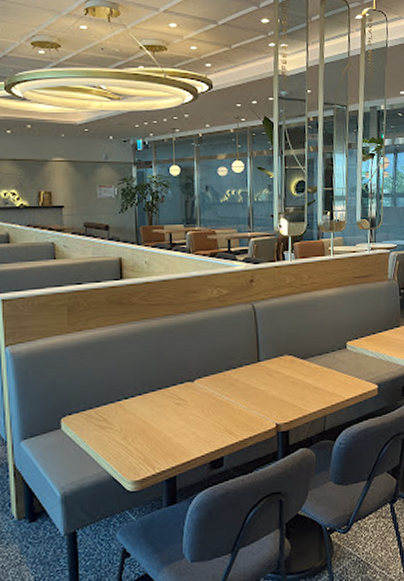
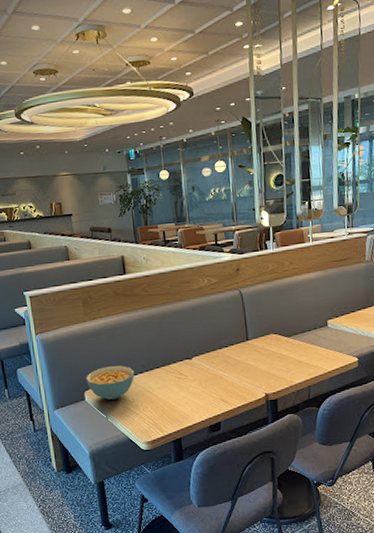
cereal bowl: none [64,387,125,429] -> present [86,365,135,400]

